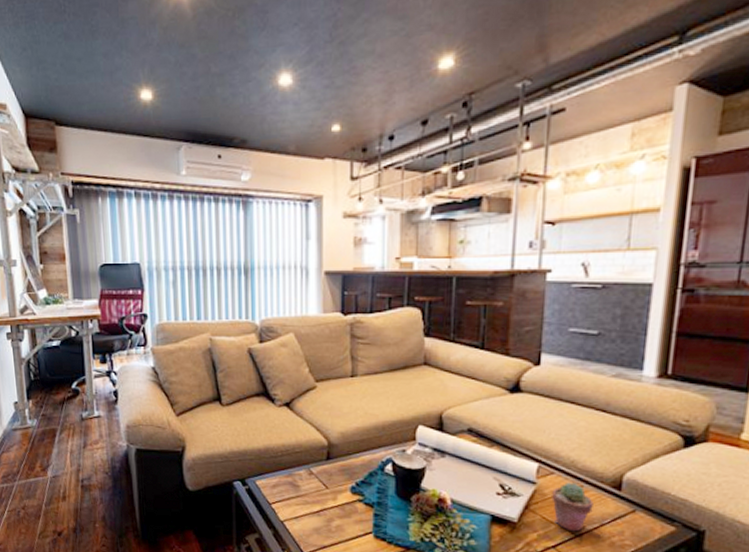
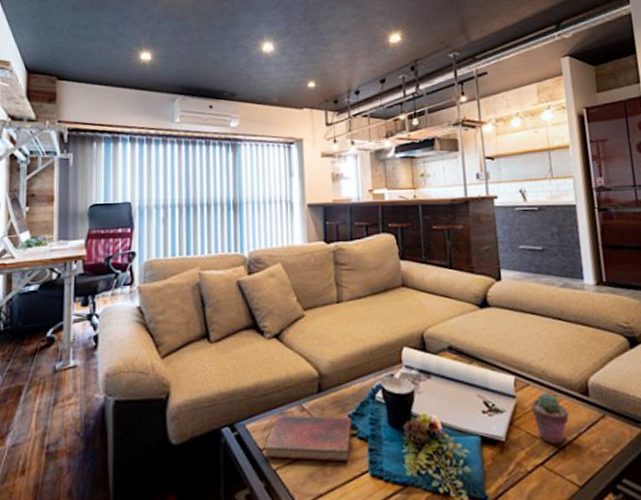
diary: none [273,476,359,522] -> present [264,414,352,462]

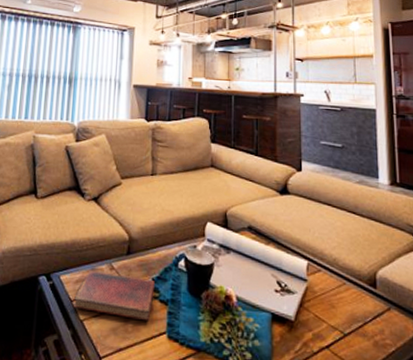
potted succulent: present [531,392,569,445] -> none [321,280,356,331]

